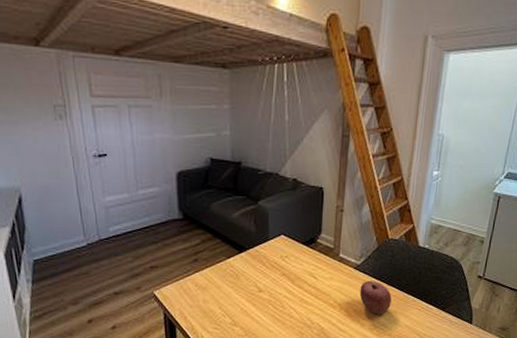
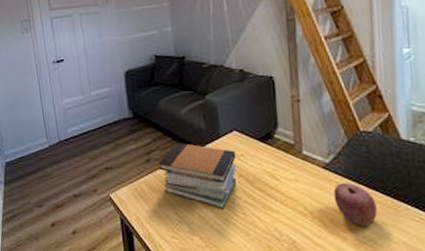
book stack: none [206,243,281,304] -> present [158,142,237,209]

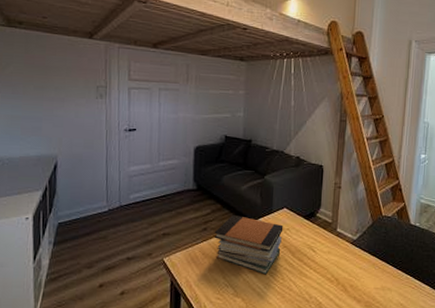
apple: present [333,183,377,226] -> none [356,256,386,291]

